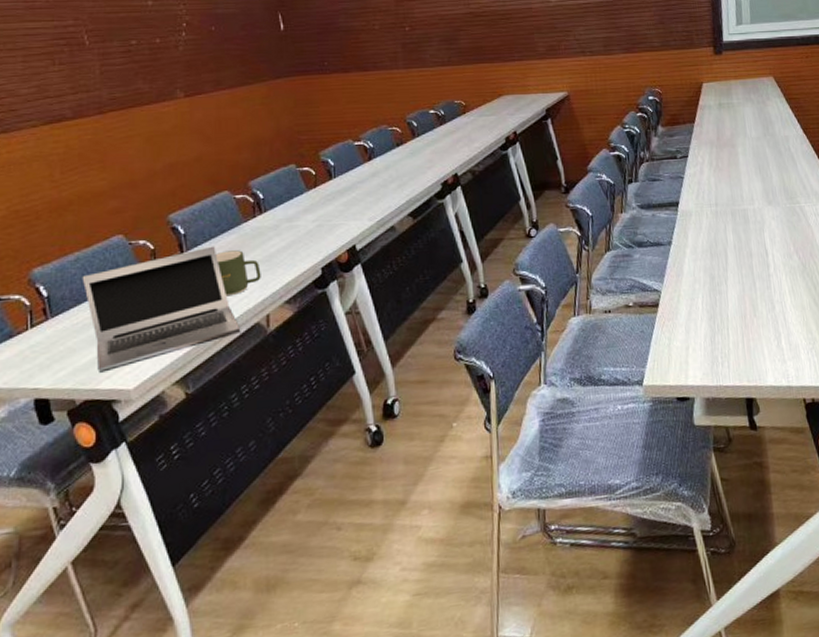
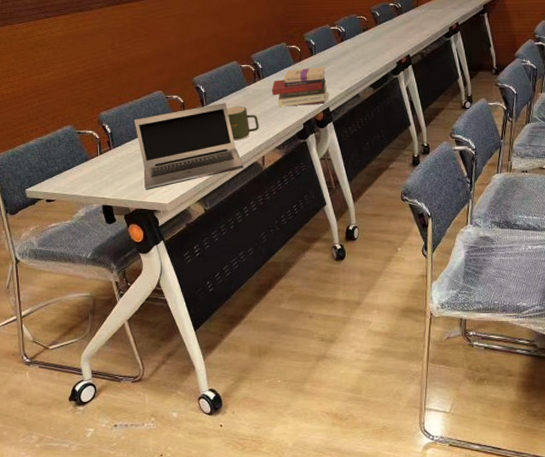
books: none [278,193,355,248] -> present [272,67,329,107]

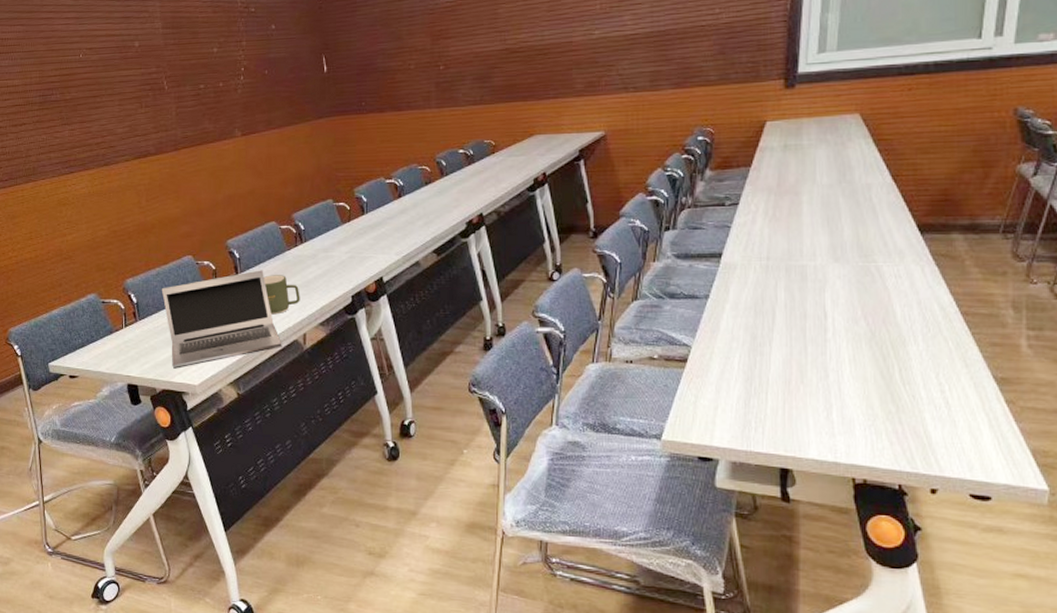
books: present [272,67,329,107] -> none [316,228,383,276]

